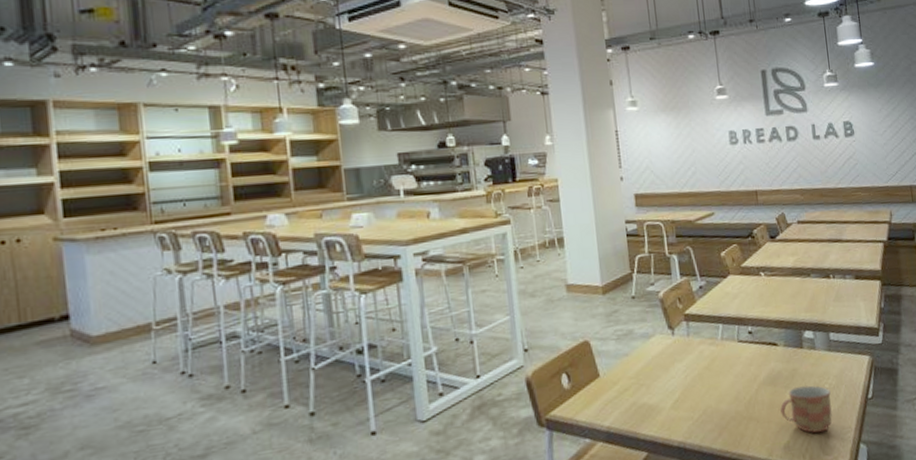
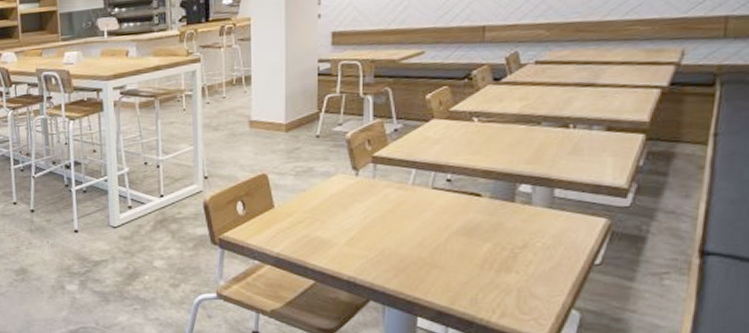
mug: present [780,385,833,433] -> none [473,240,543,291]

